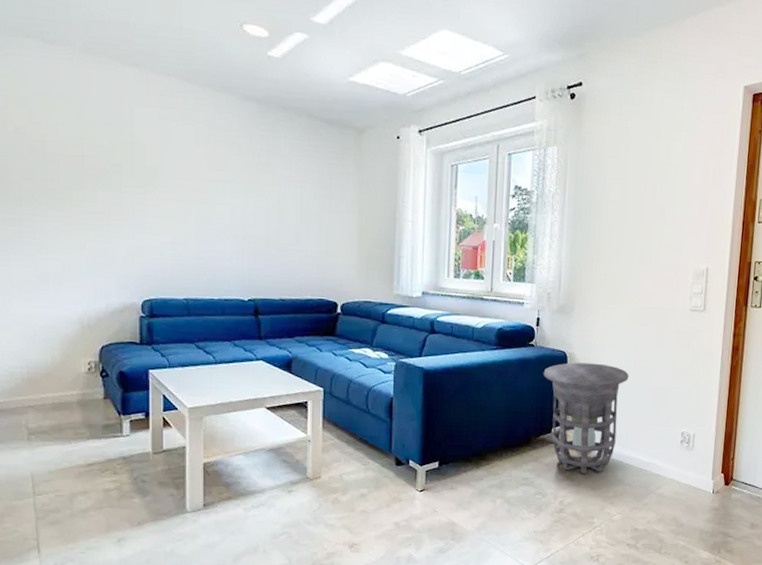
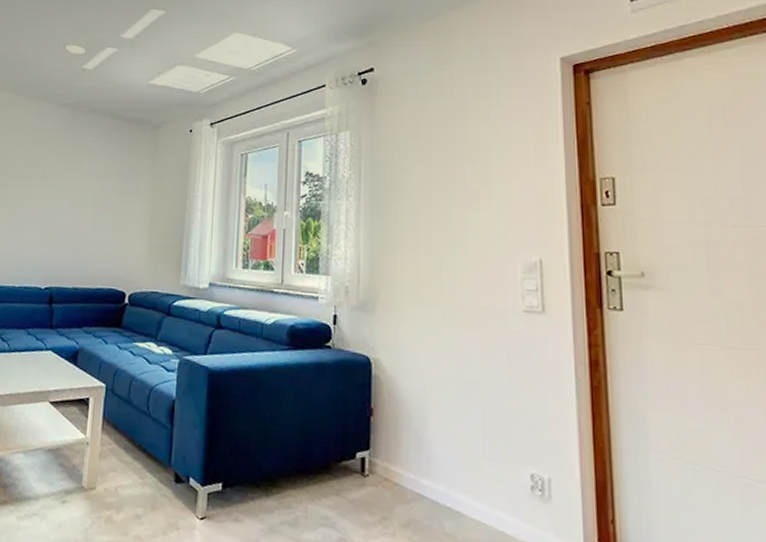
side table: present [543,362,629,475] -> none [343,370,451,521]

